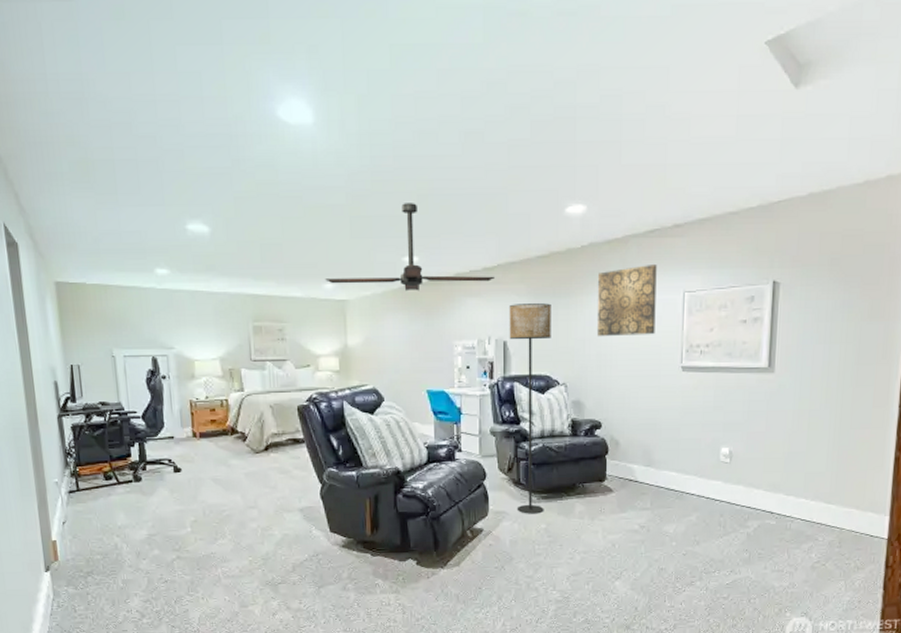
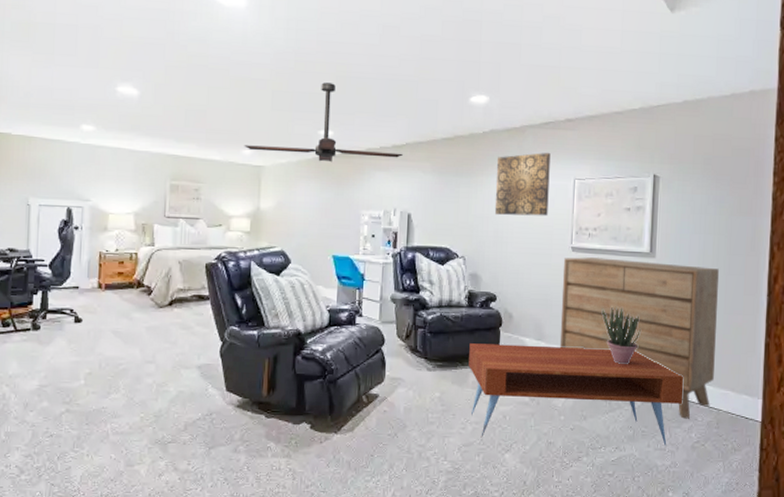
floor lamp: present [509,303,551,514] -> none [412,180,454,382]
coffee table: none [574,471,804,567] -> present [469,343,684,446]
dresser: none [670,376,845,539] -> present [559,257,719,419]
potted plant: none [715,427,759,488] -> present [601,306,642,365]

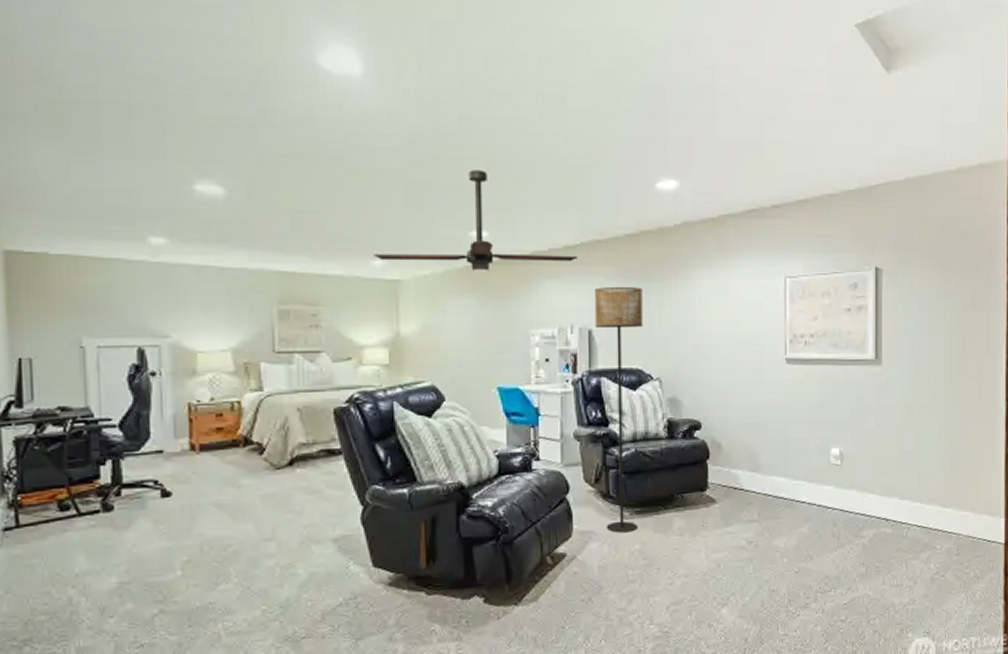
floor lamp: none [412,180,454,382] -> present [594,287,643,533]
coffee table: present [469,343,684,446] -> none [672,475,919,593]
wall art: present [494,153,551,216] -> none [692,247,756,326]
dresser: present [559,257,719,419] -> none [777,369,952,548]
potted plant: present [601,306,642,365] -> none [824,425,870,493]

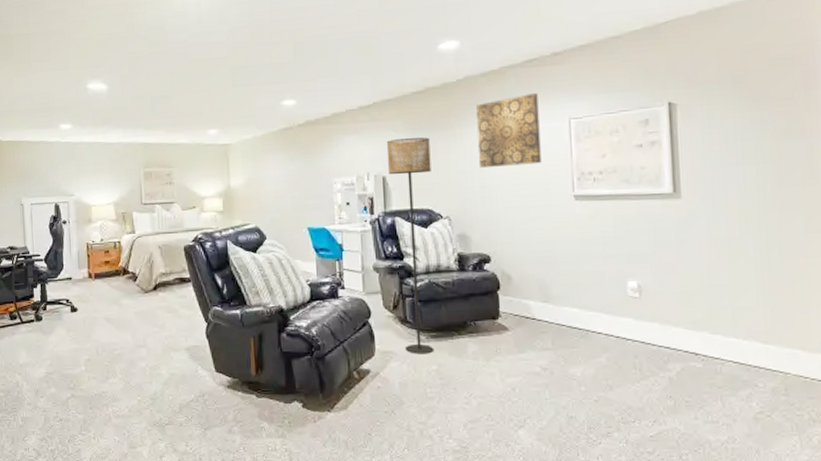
ceiling fan: present [373,170,579,271] -> none [209,51,372,133]
wall art: none [692,247,756,326] -> present [475,93,542,169]

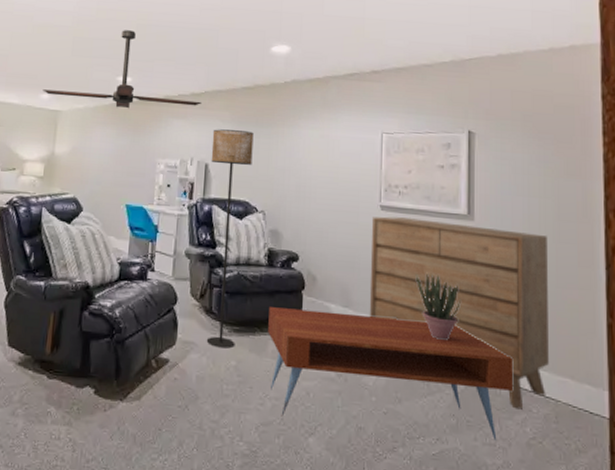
ceiling fan: none [209,51,372,133] -> present [42,30,203,109]
coffee table: none [465,307,736,418] -> present [268,307,514,441]
wall art: present [475,93,542,169] -> none [296,104,356,172]
dresser: none [565,203,775,385] -> present [369,216,549,410]
potted plant: none [618,258,672,325] -> present [415,272,462,341]

